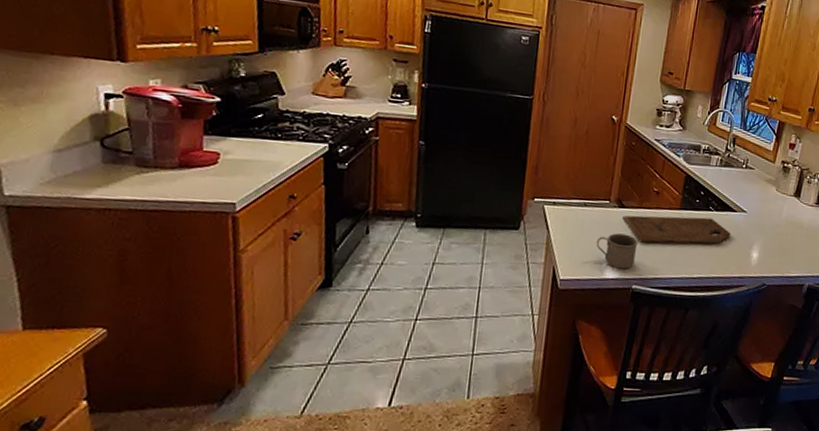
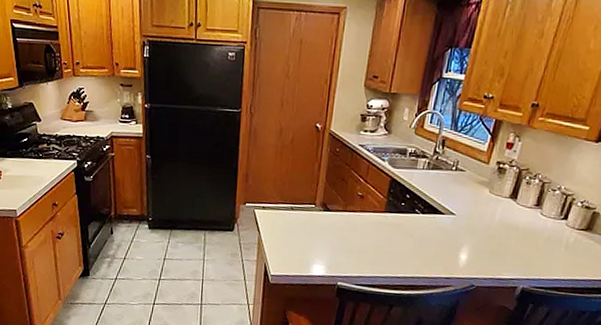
mug: present [596,233,638,269] -> none [303,234,343,268]
cutting board: present [623,215,731,244] -> none [328,218,438,245]

